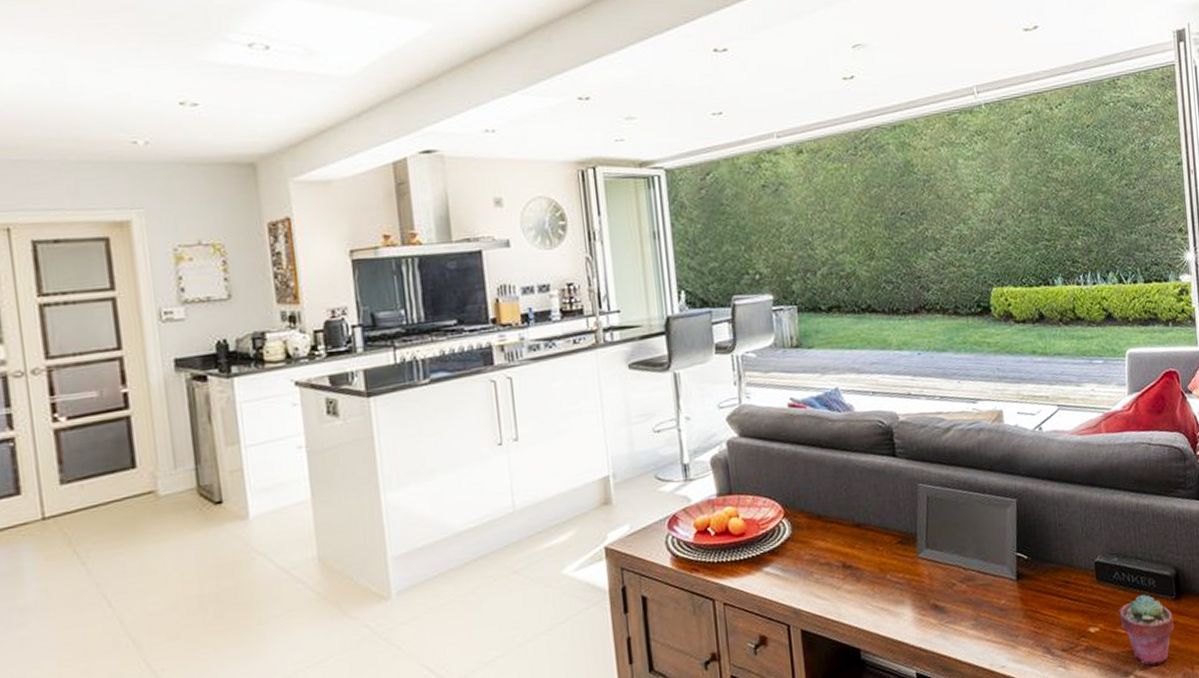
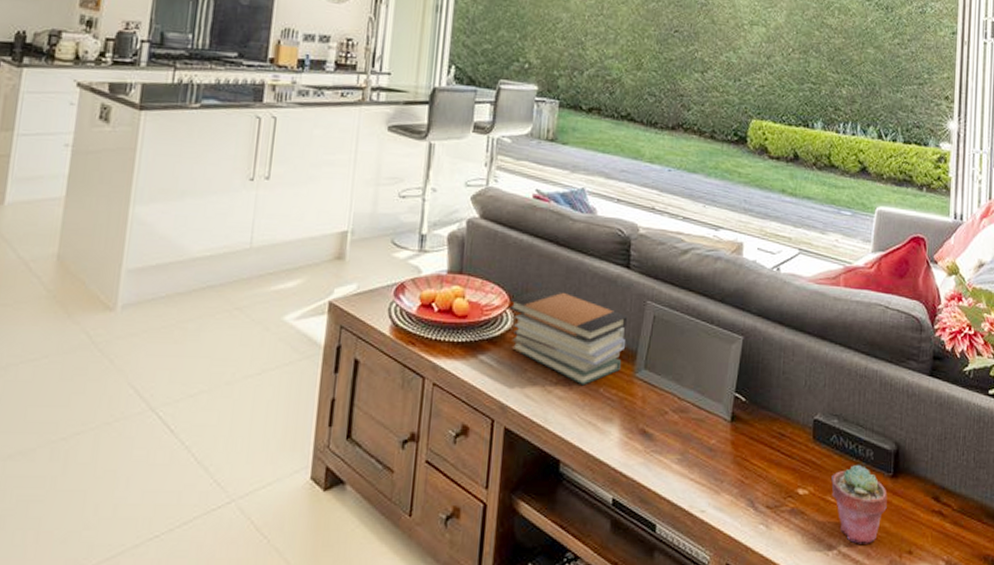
book stack: none [783,489,904,576] -> present [508,286,628,386]

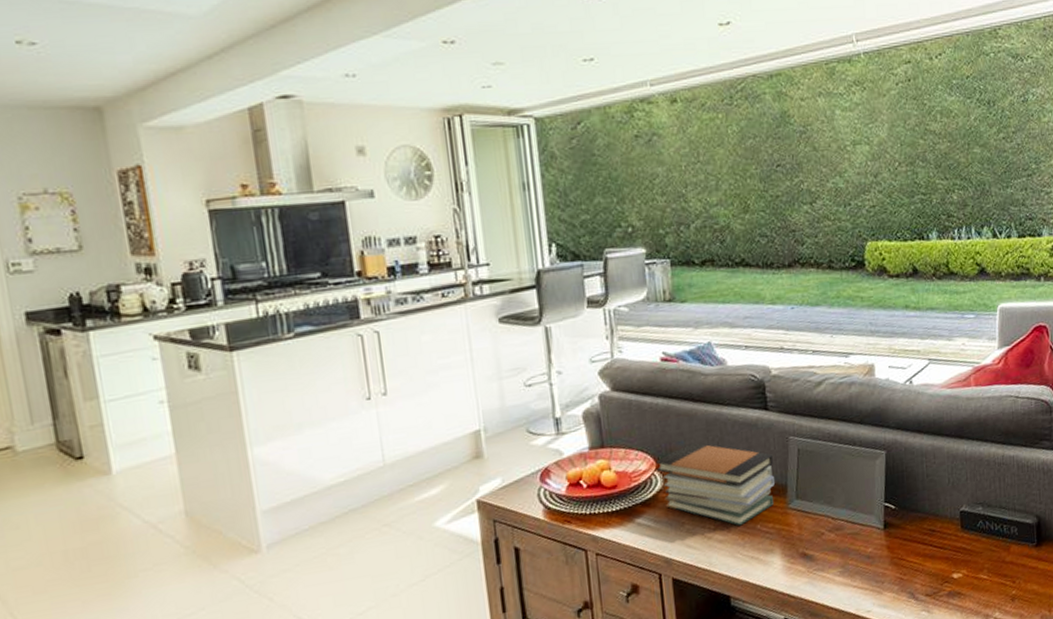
potted succulent: present [831,465,887,544] -> none [982,542,1034,609]

